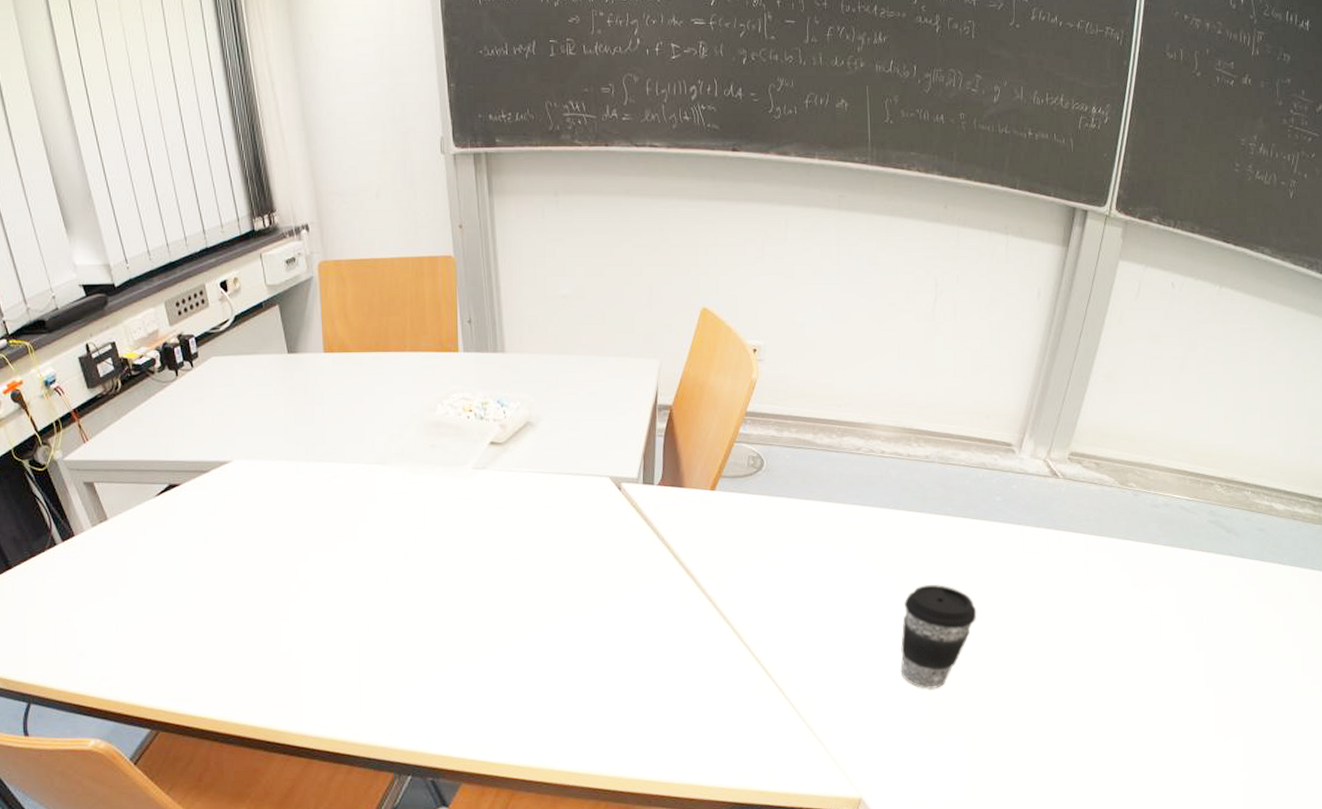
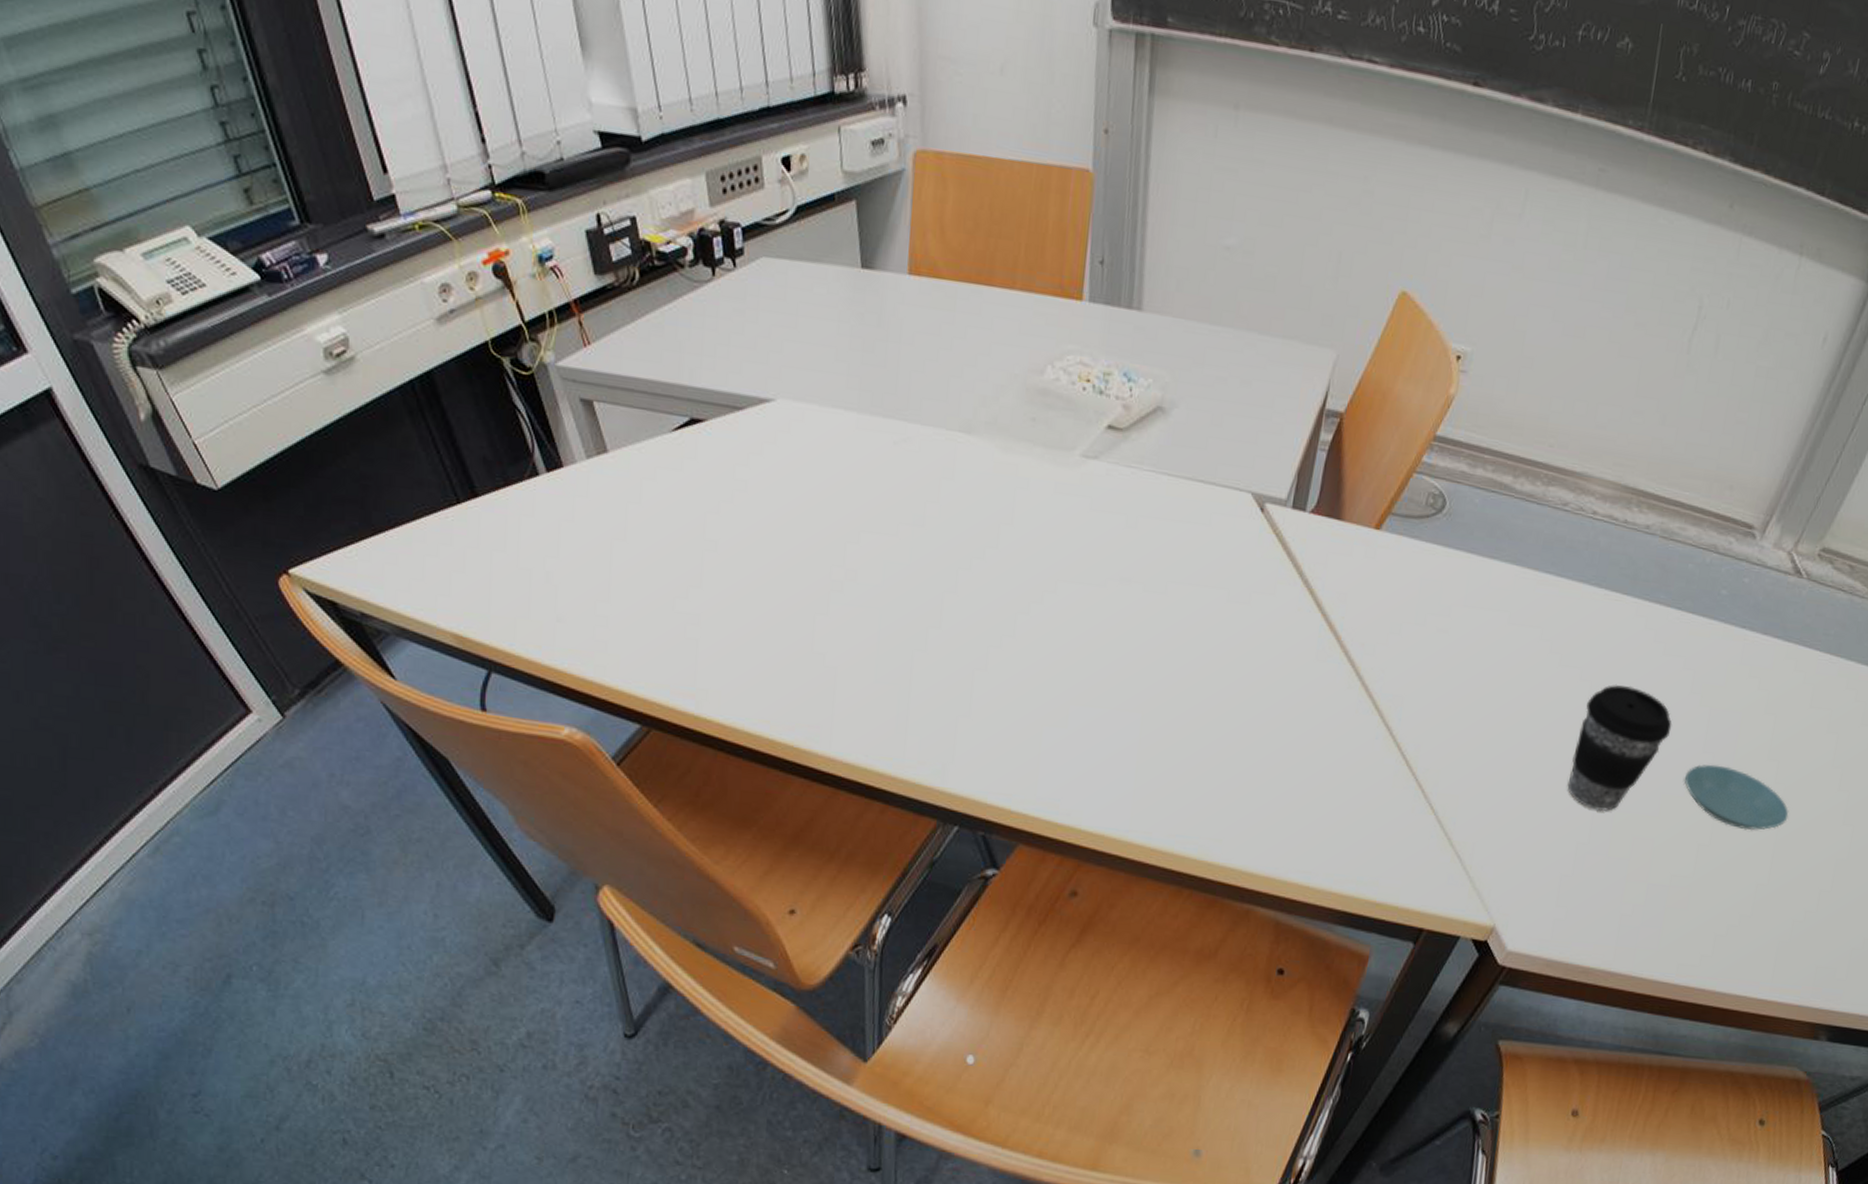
saucer: none [996,637,1088,688] -> present [1685,764,1789,830]

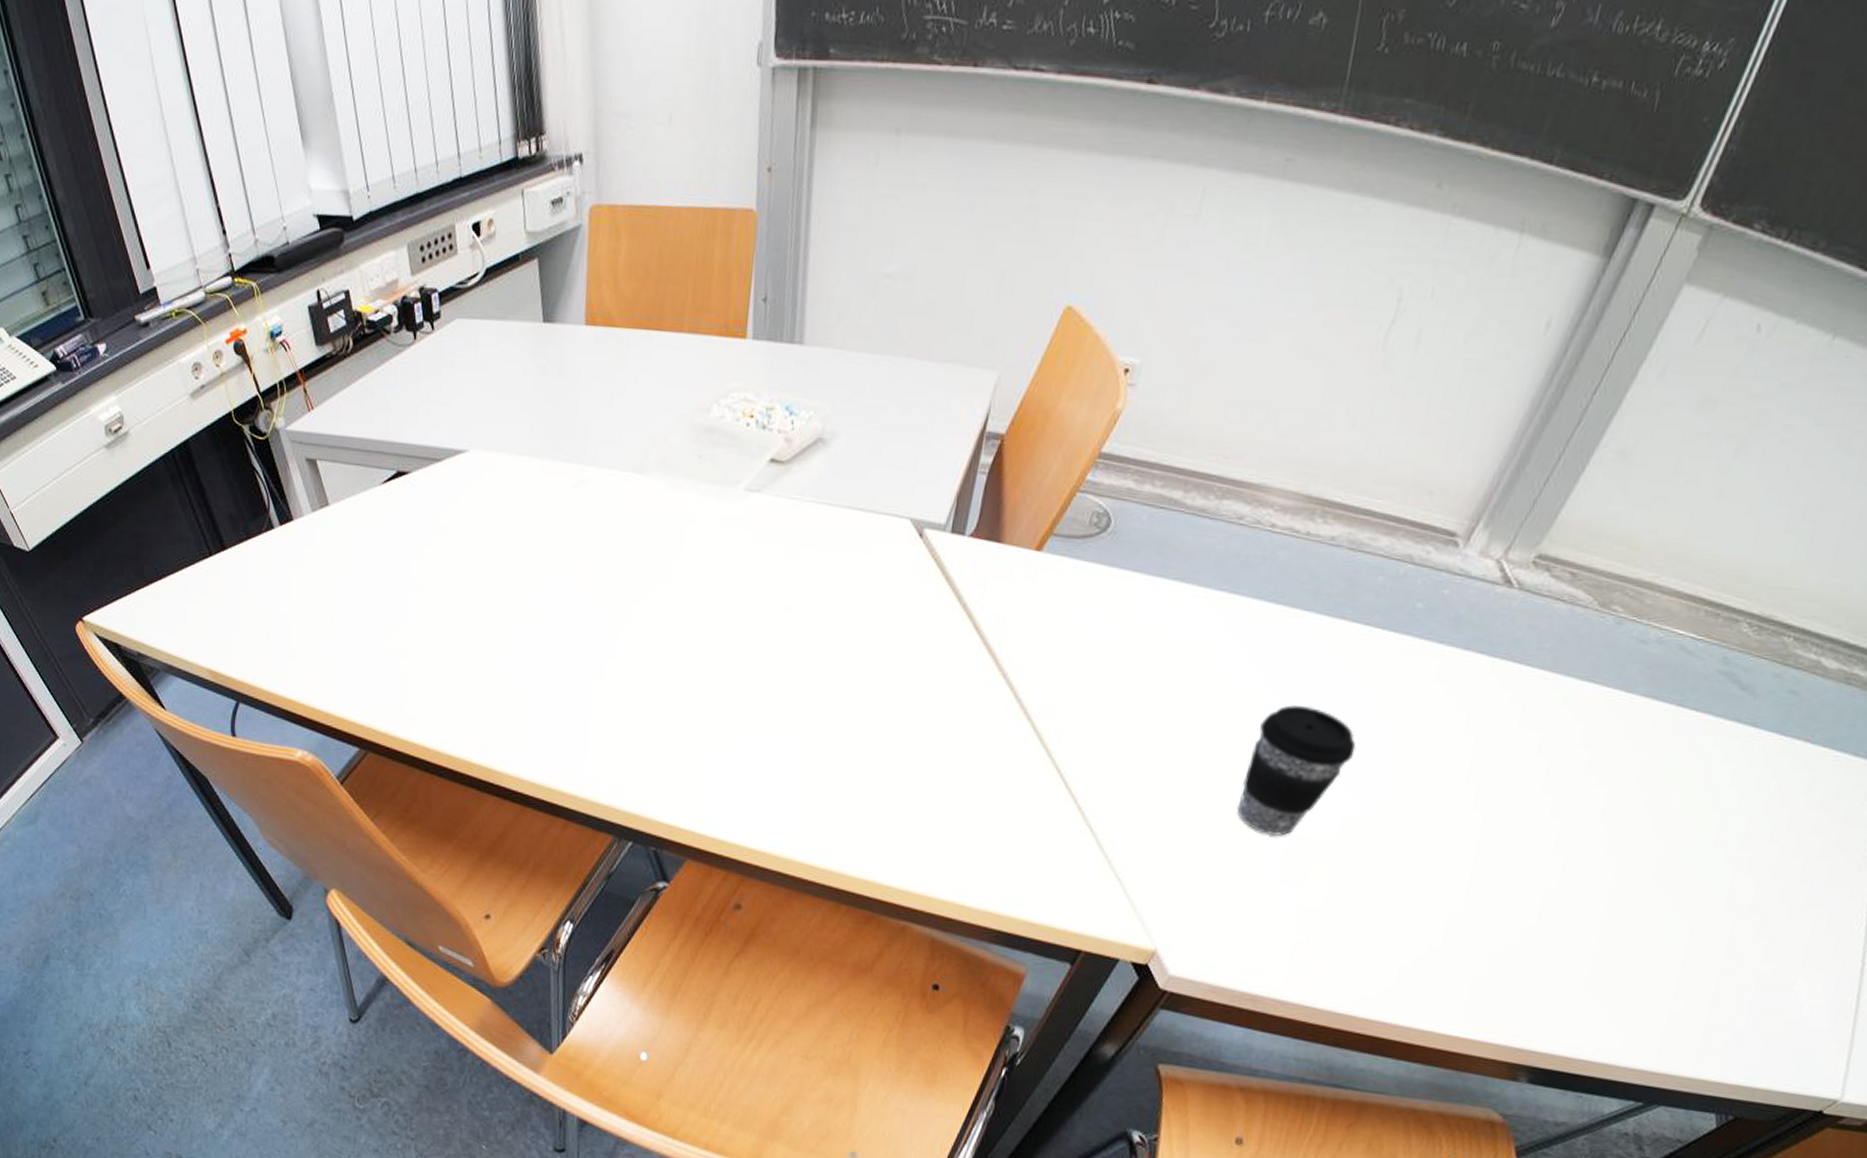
saucer: present [1685,764,1789,830] -> none [1369,788,1490,858]

